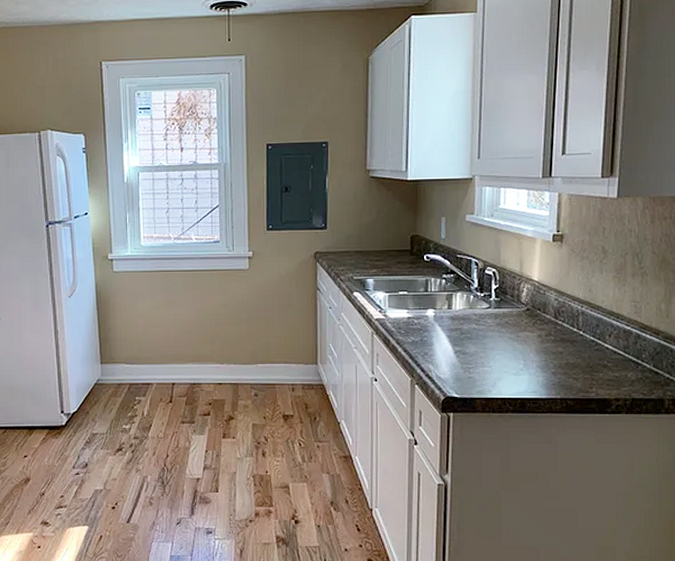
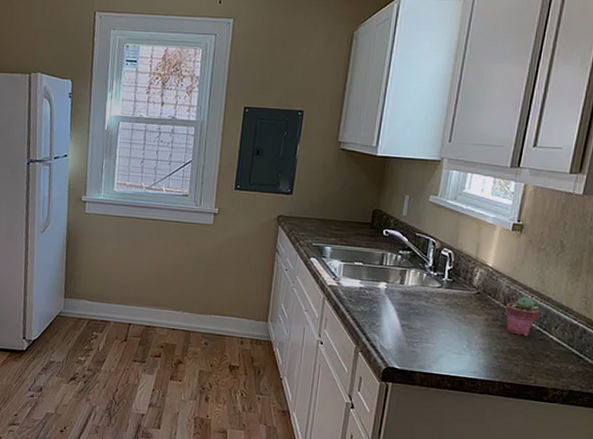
potted succulent: none [557,307,591,348] -> present [505,296,540,336]

